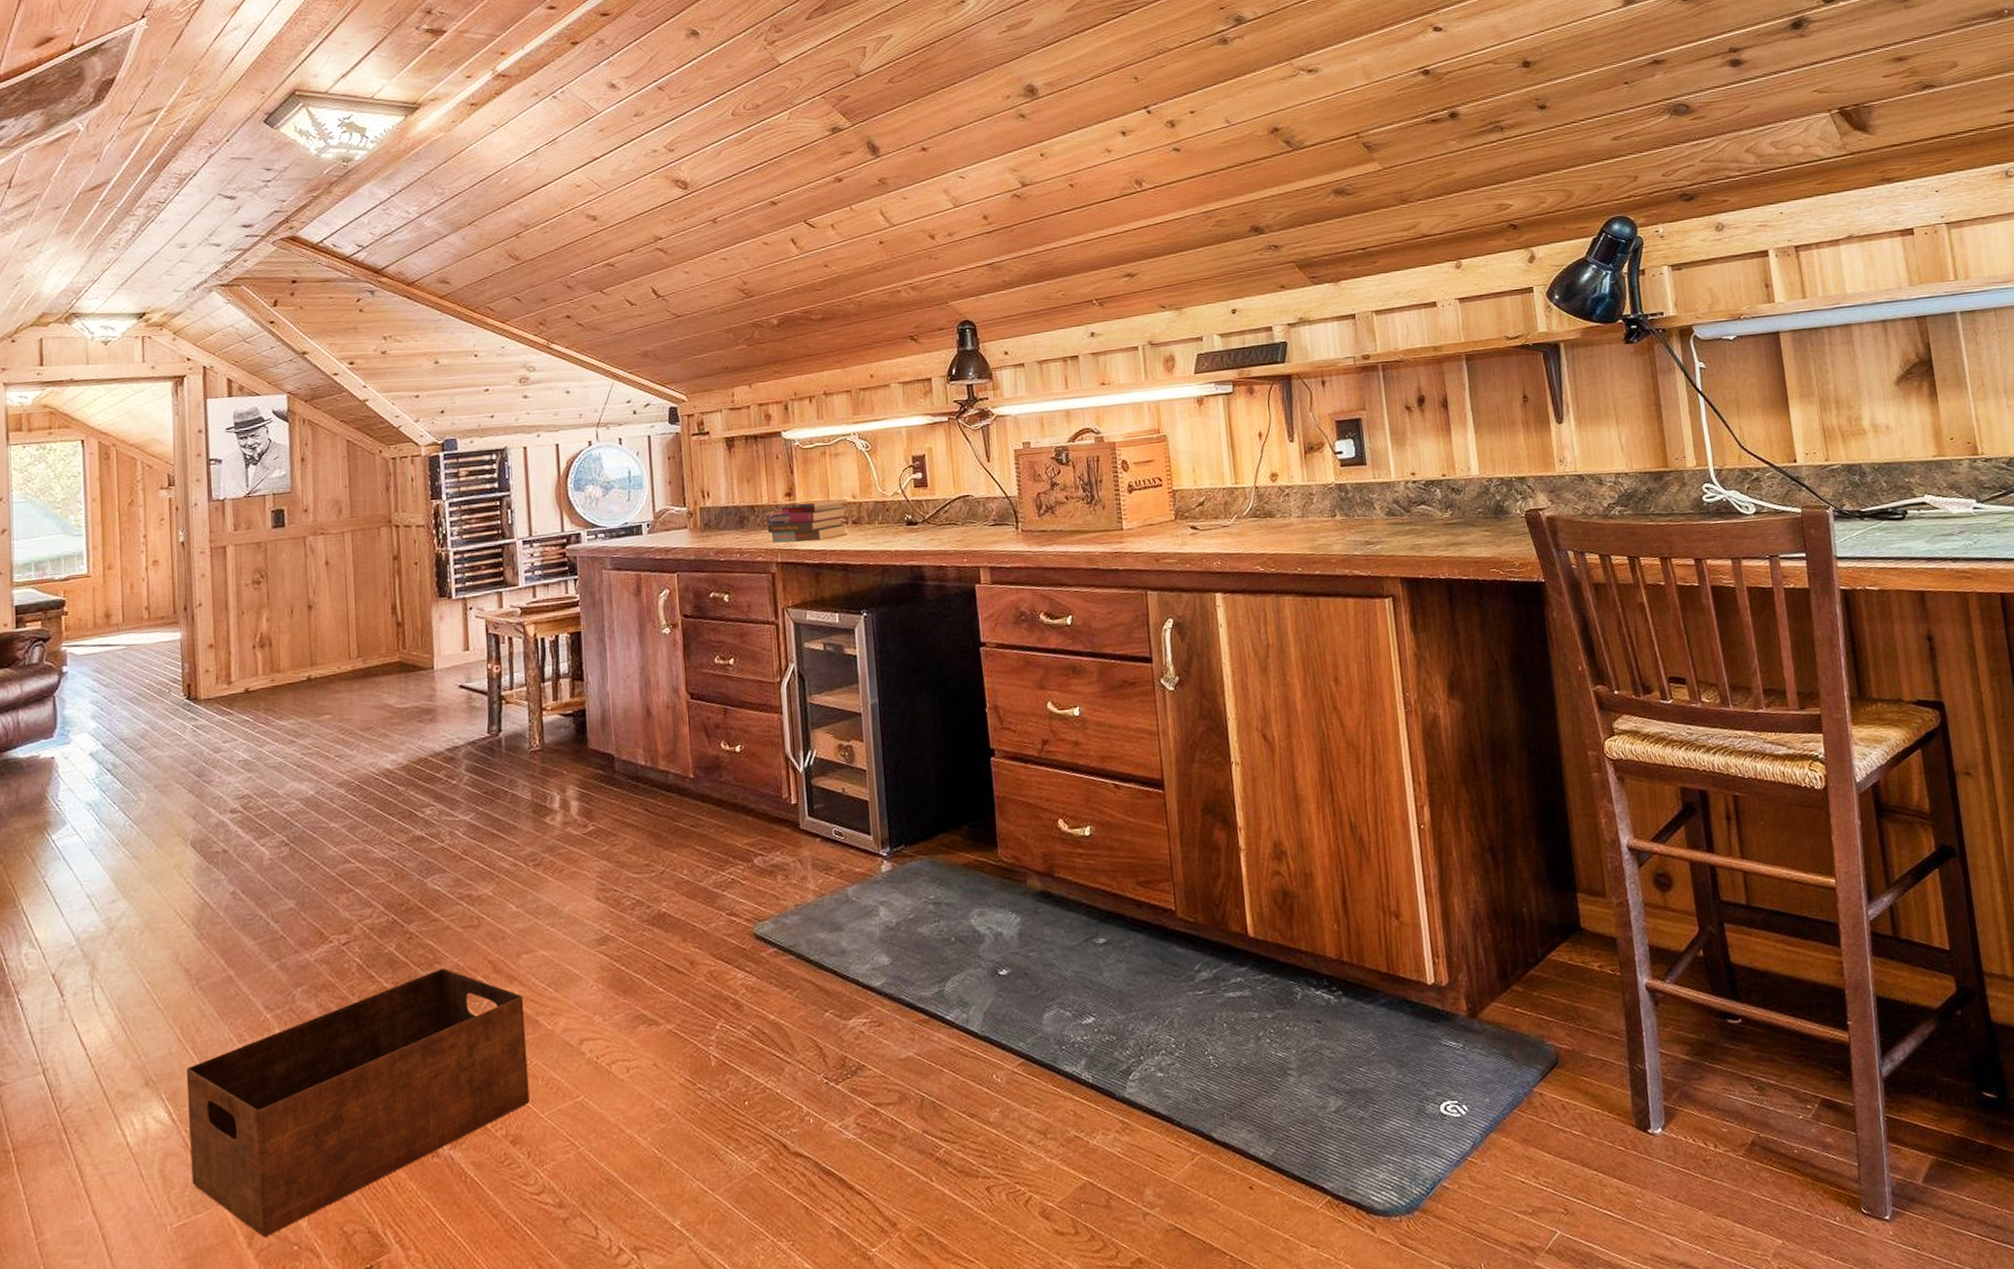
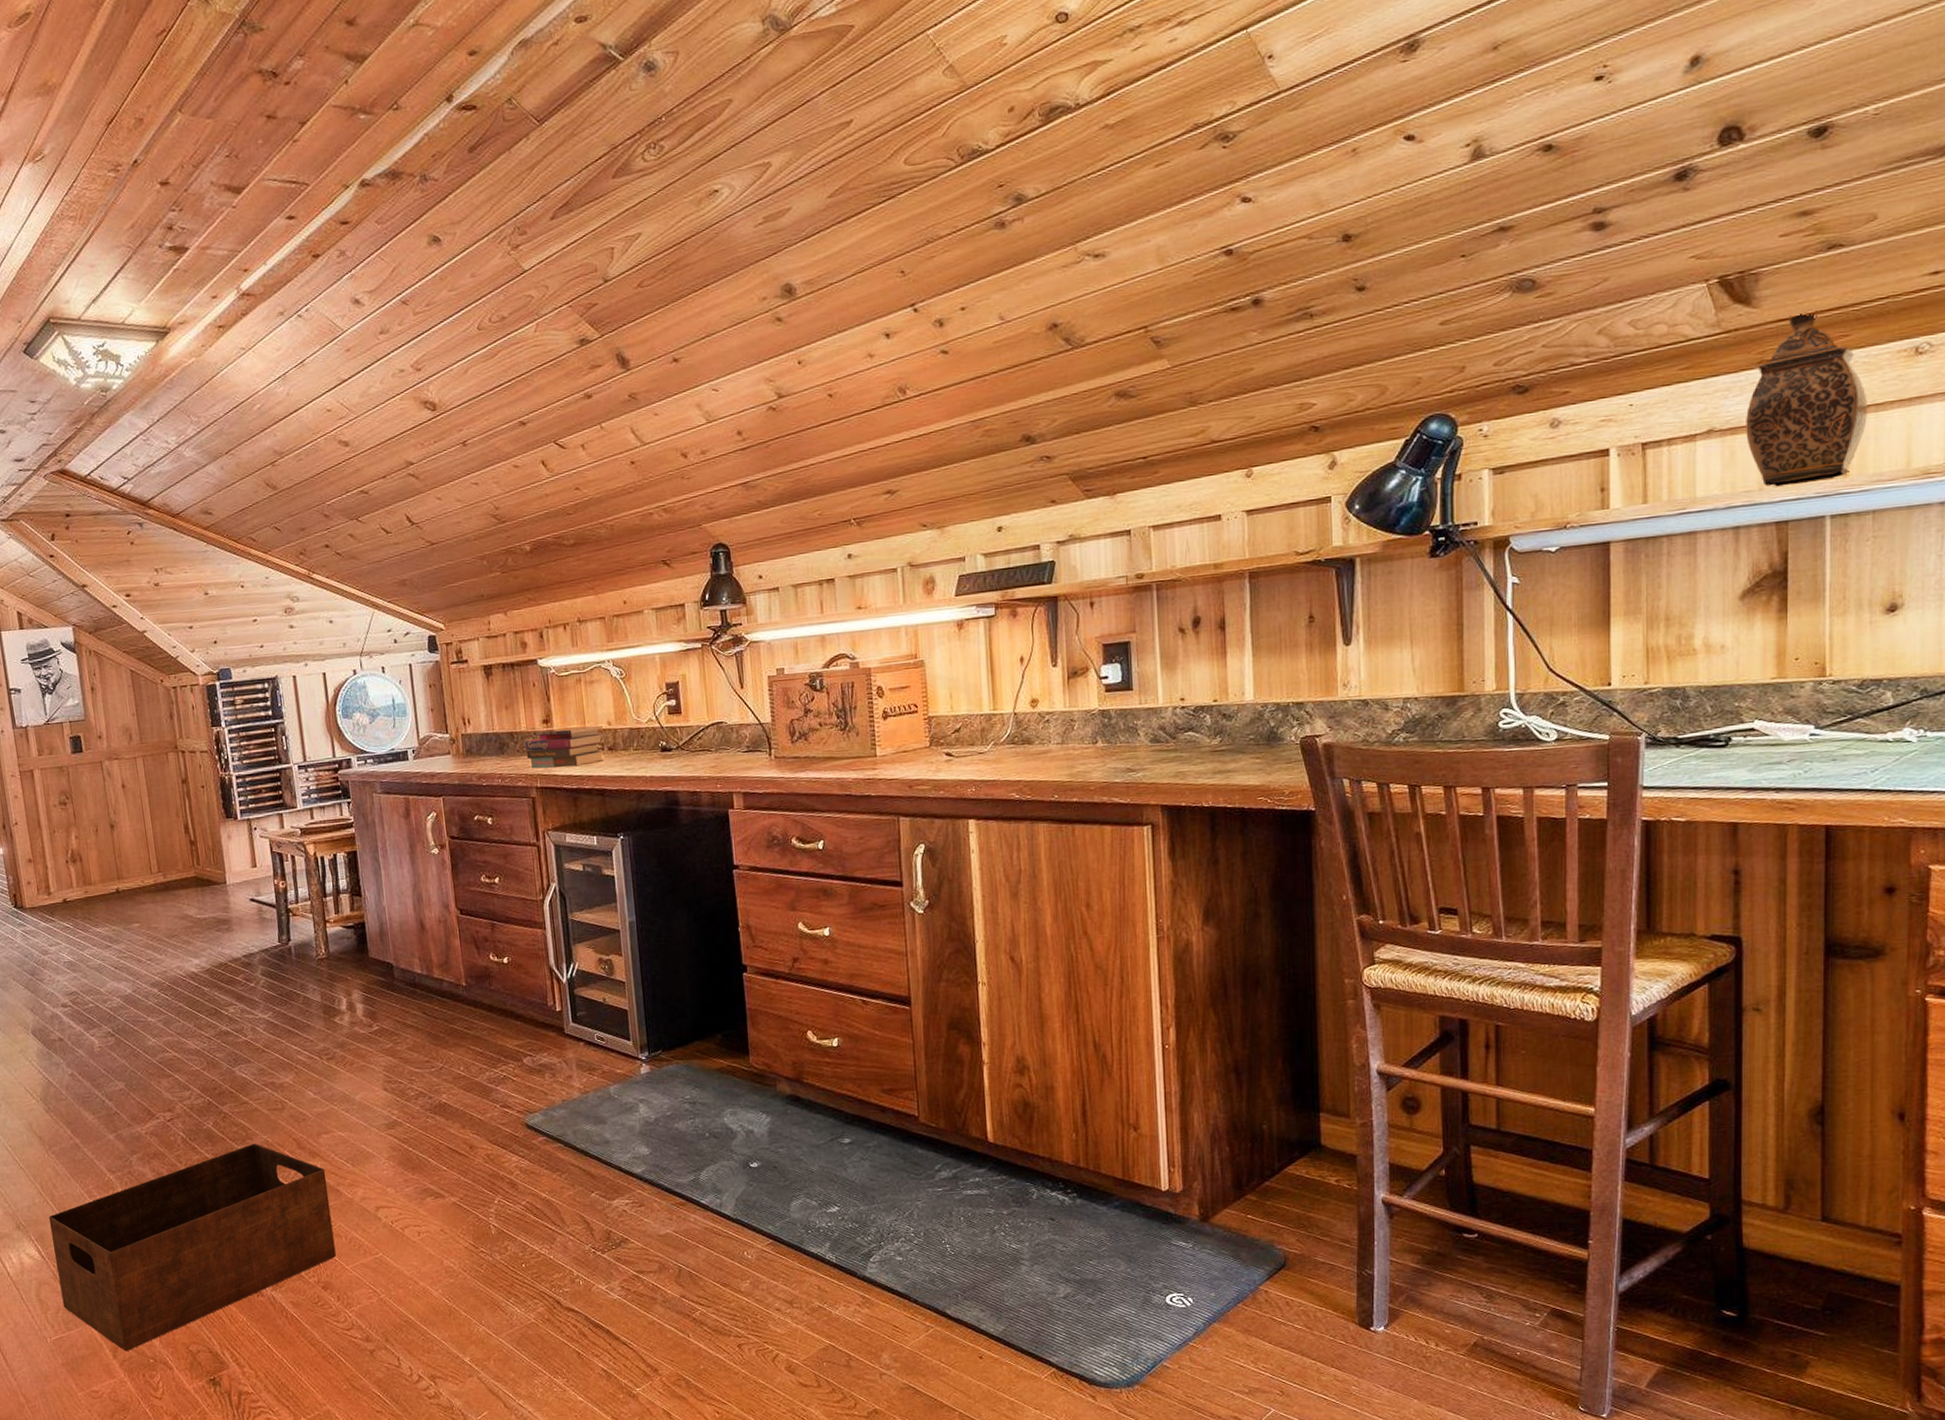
decorative jar: none [1877,138,1977,286] -> present [1746,311,1867,487]

